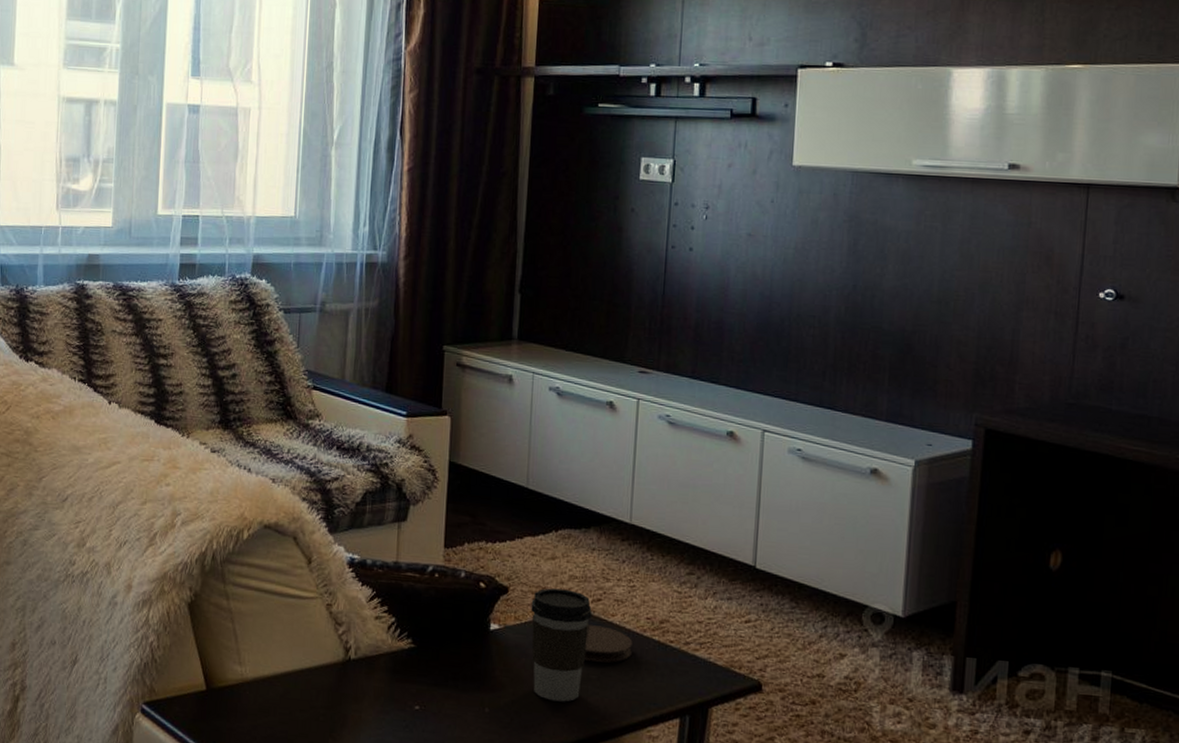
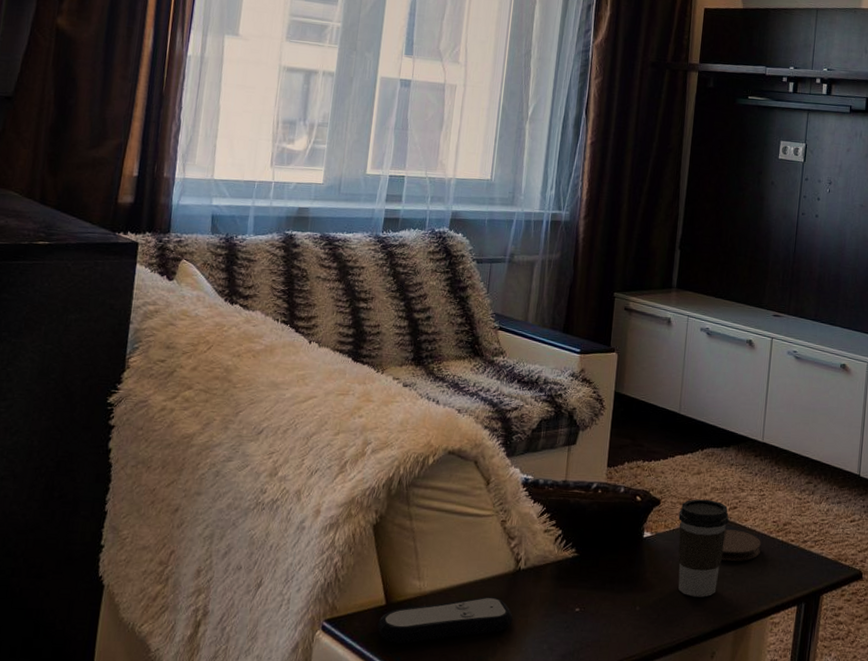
remote control: none [199,687,345,733] -> present [377,597,513,644]

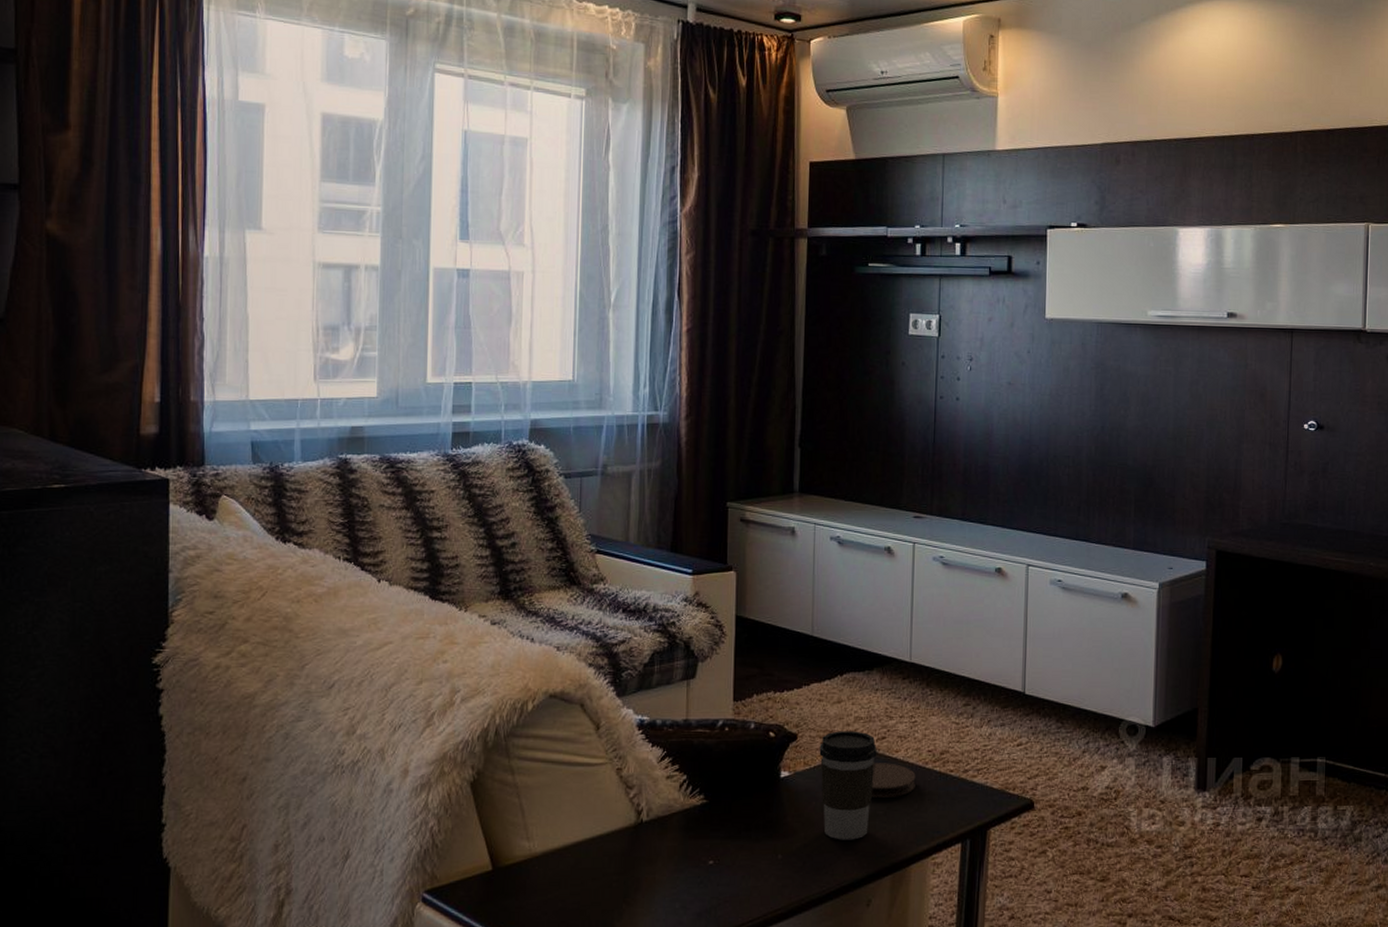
remote control: present [377,597,513,644] -> none [485,854,638,912]

